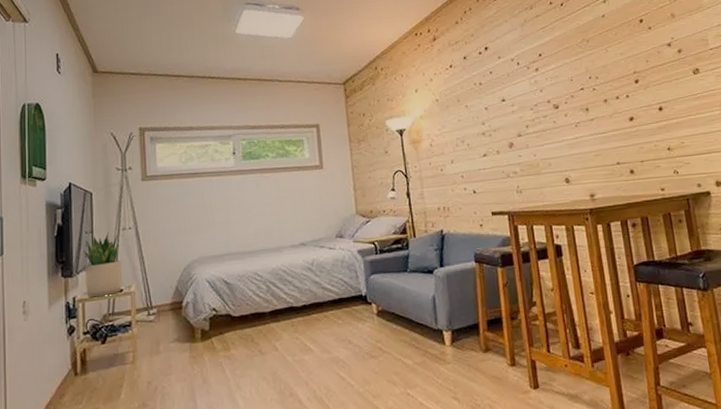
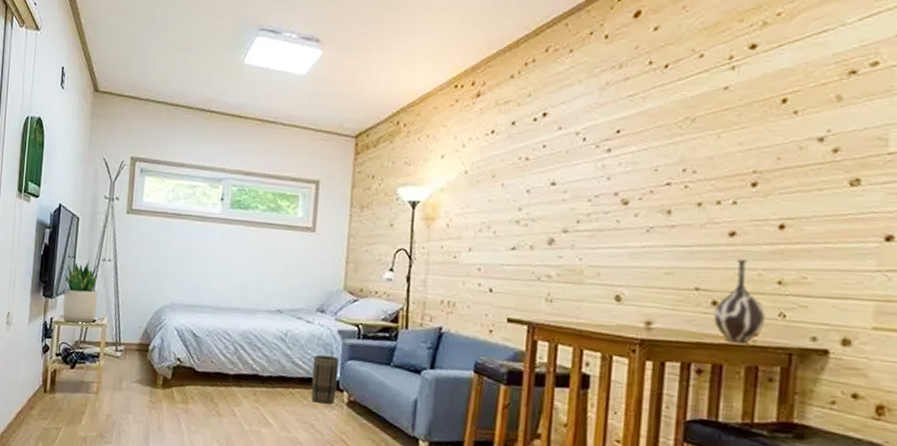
basket: none [340,274,366,320] -> present [311,354,339,405]
vase: none [633,136,667,198] -> present [714,259,765,343]

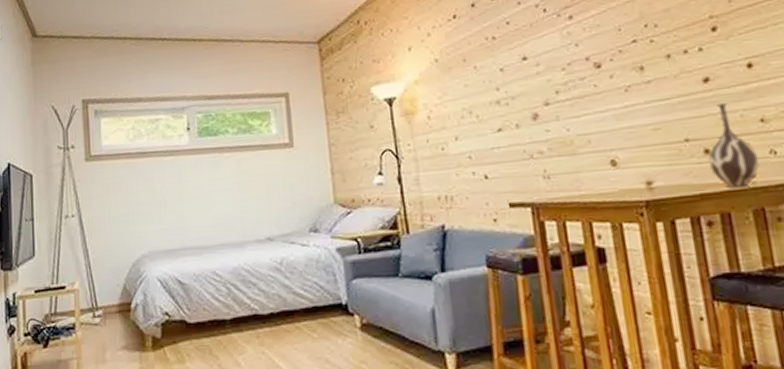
planter: present [62,259,100,323] -> none [22,218,65,295]
basket: present [311,354,339,405] -> none [315,277,347,333]

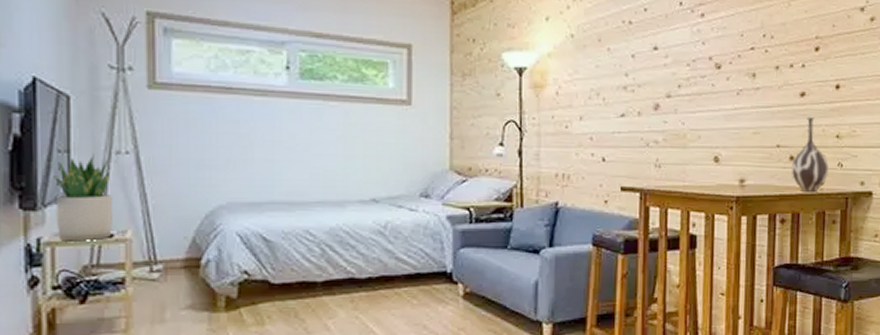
planter: none [22,218,65,295] -> present [53,152,112,241]

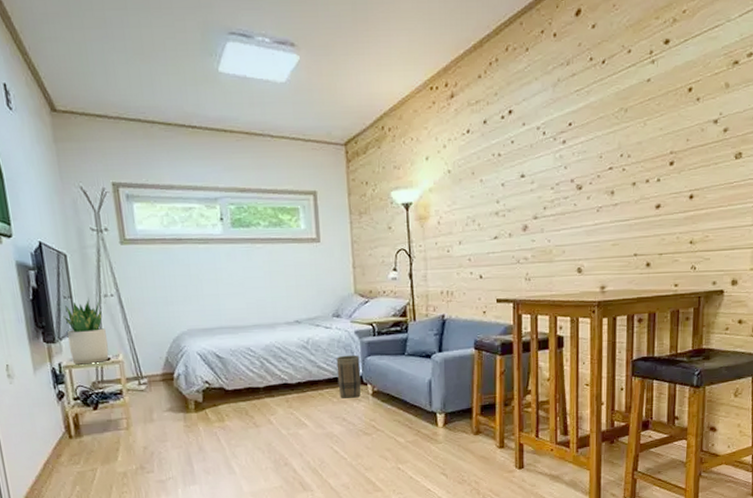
basket: none [420,245,450,300] -> present [336,355,361,399]
vase: present [792,117,828,192] -> none [648,227,682,293]

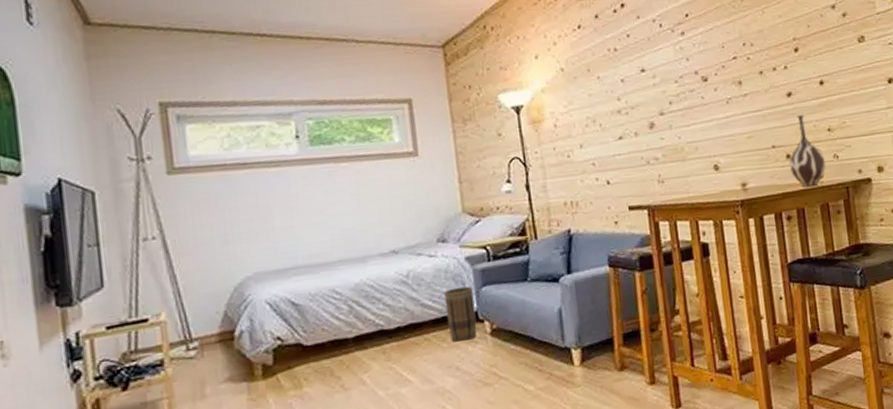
planter: present [63,297,109,365] -> none [85,242,147,332]
vase: none [648,227,682,293] -> present [789,115,826,187]

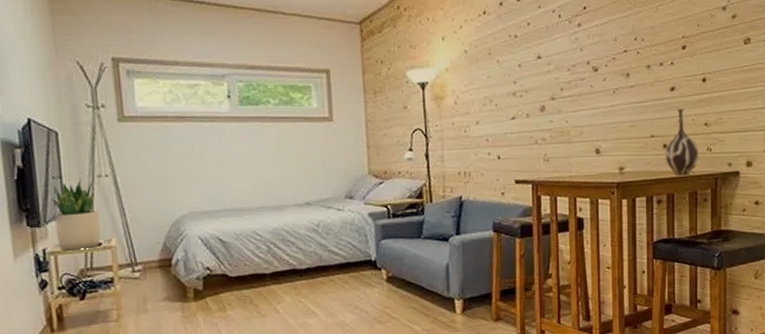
planter: none [85,242,147,332] -> present [50,177,101,251]
basket: present [444,286,477,342] -> none [348,238,375,285]

